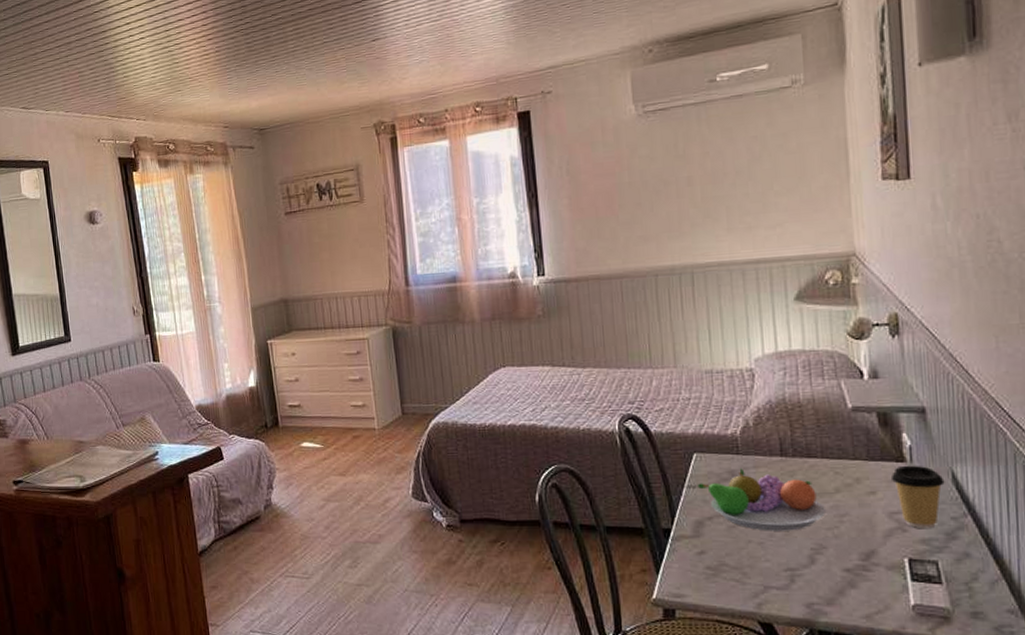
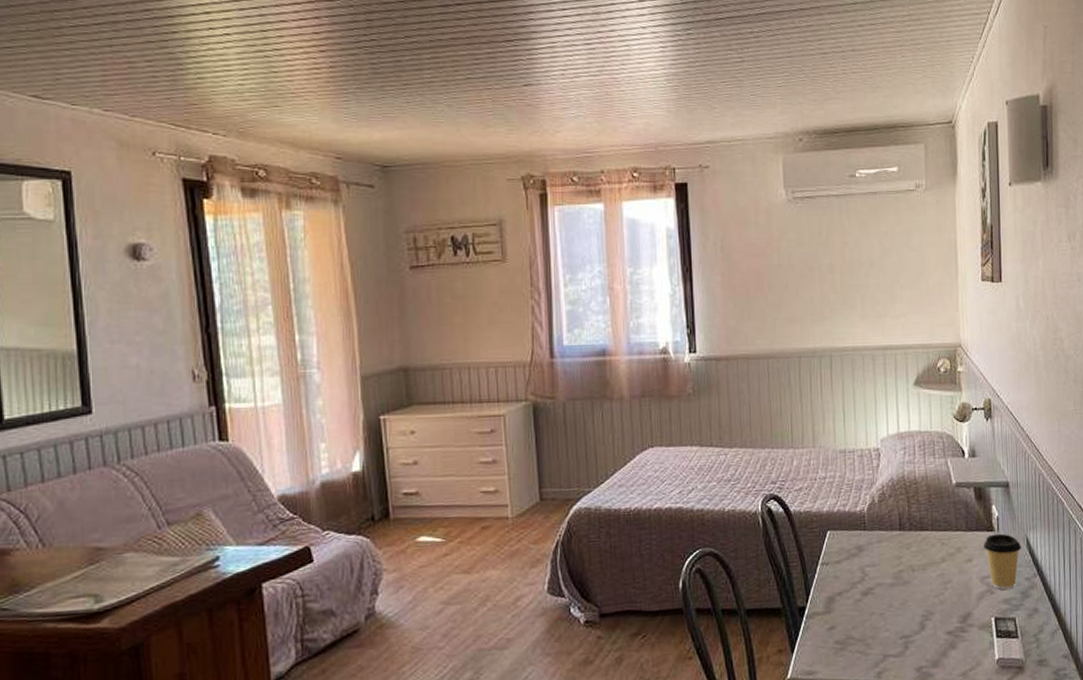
fruit bowl: present [698,468,827,531] -> none [830,543,935,602]

